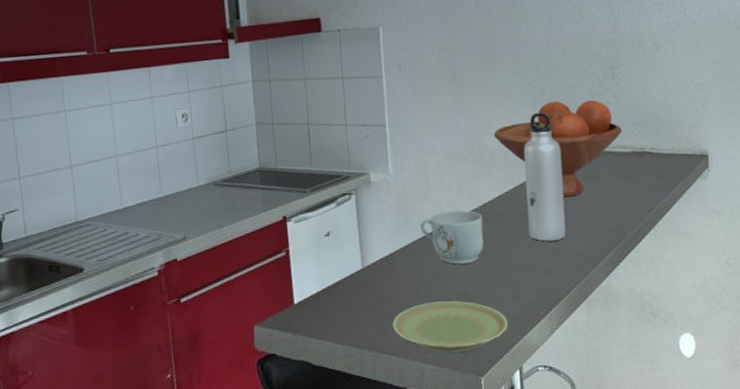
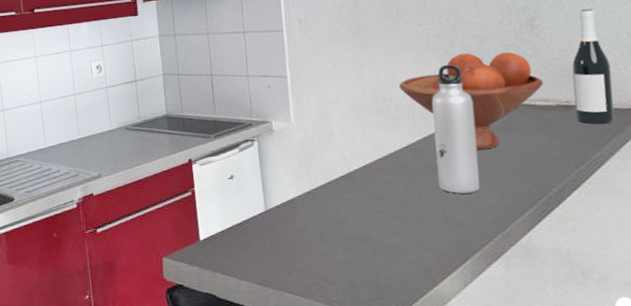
plate: present [392,300,509,353] -> none [296,246,418,297]
mug: present [419,210,484,265] -> none [322,159,390,212]
wine bottle: none [646,58,681,170] -> present [571,8,615,124]

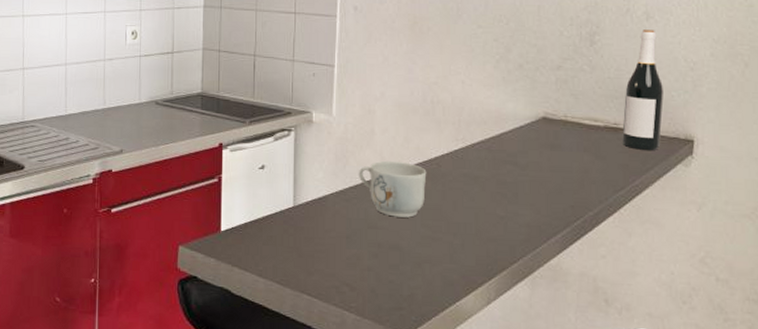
mug: none [322,159,390,212] -> present [358,160,427,218]
fruit bowl: present [398,52,544,149] -> none [448,61,595,164]
water bottle: present [431,64,480,194] -> none [476,71,522,208]

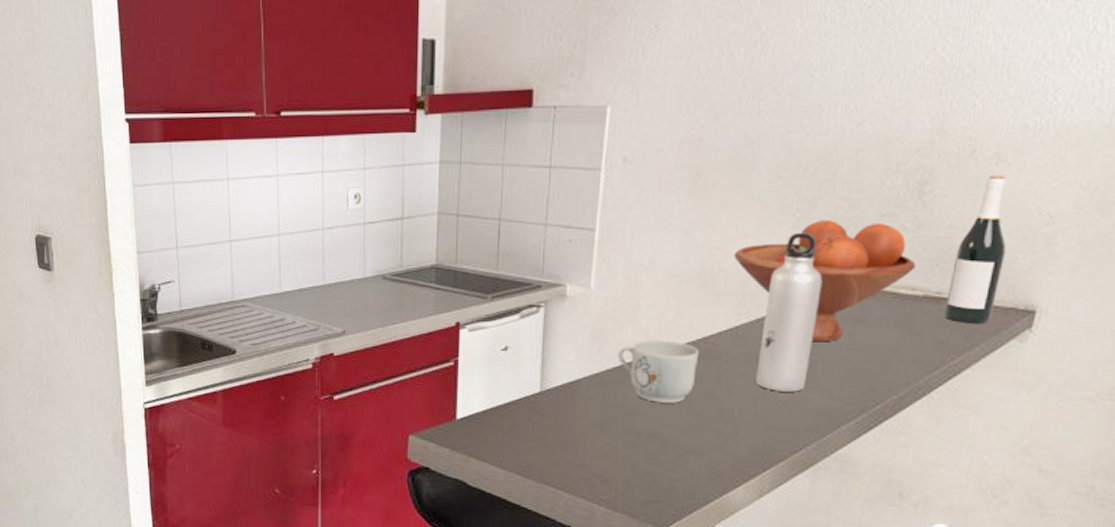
fruit bowl: none [448,61,595,164] -> present [733,219,916,341]
water bottle: none [476,71,522,208] -> present [756,232,822,392]

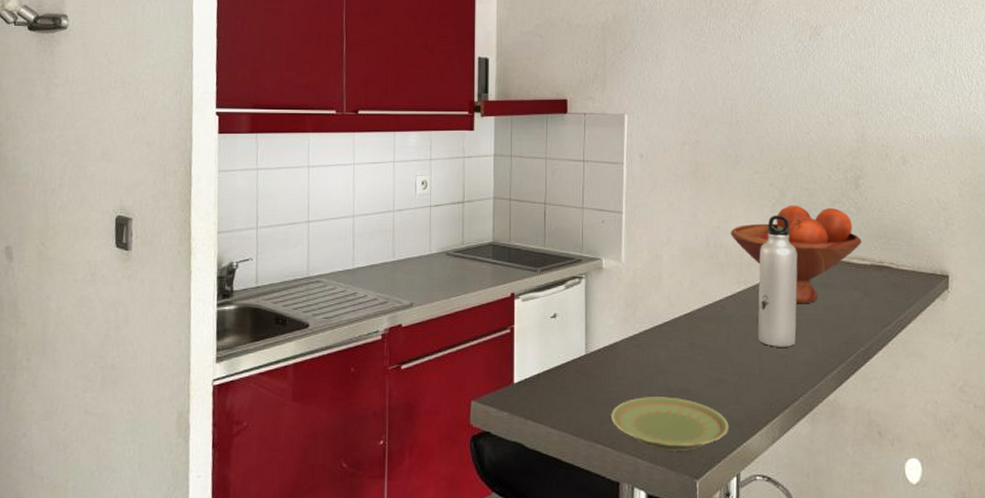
plate: none [566,440,708,499] -> present [611,397,729,451]
mug: present [617,339,700,403] -> none [647,305,712,361]
wine bottle: present [944,176,1007,323] -> none [887,173,921,286]

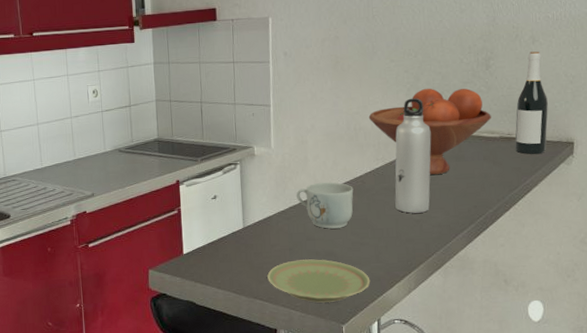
mug: none [647,305,712,361] -> present [296,182,354,229]
wine bottle: none [887,173,921,286] -> present [515,51,548,154]

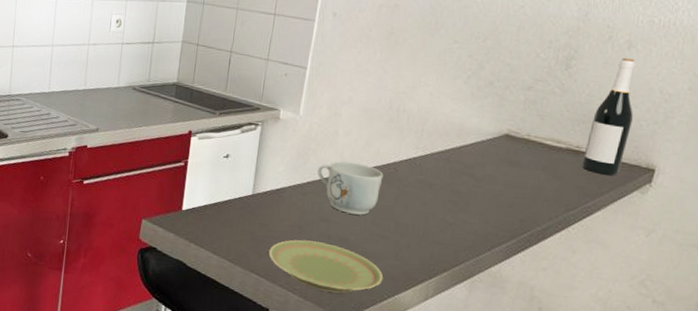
fruit bowl: present [368,88,491,175] -> none [416,78,561,178]
water bottle: present [395,98,431,213] -> none [427,87,486,216]

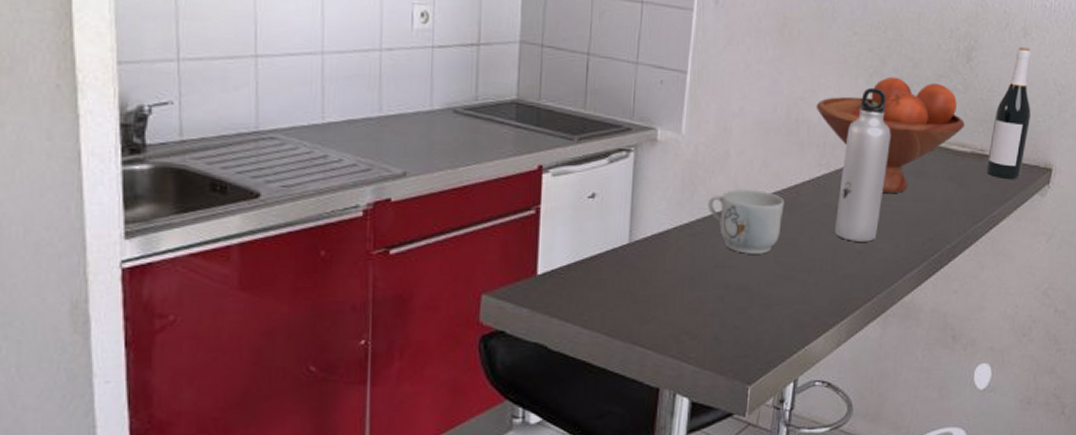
plate: present [269,239,384,293] -> none [655,294,791,354]
fruit bowl: none [416,78,561,178] -> present [816,76,965,193]
water bottle: none [427,87,486,216] -> present [835,87,891,242]

